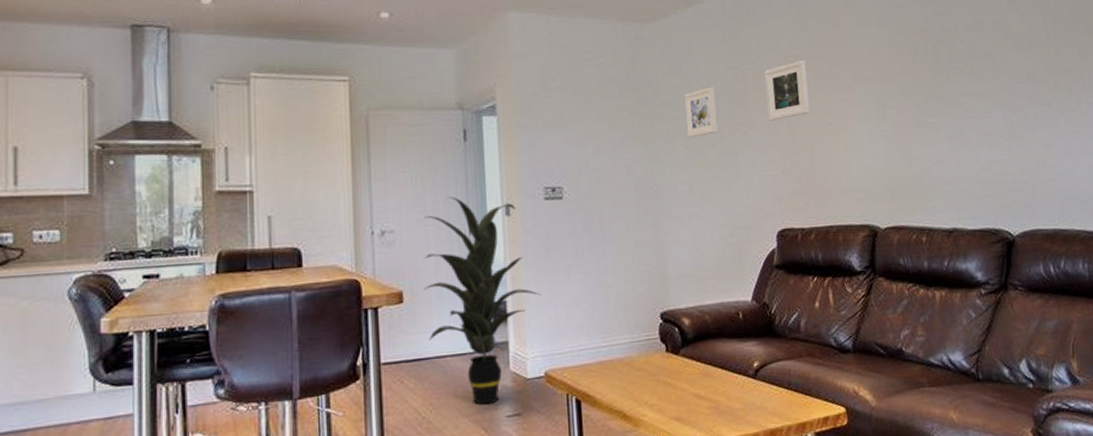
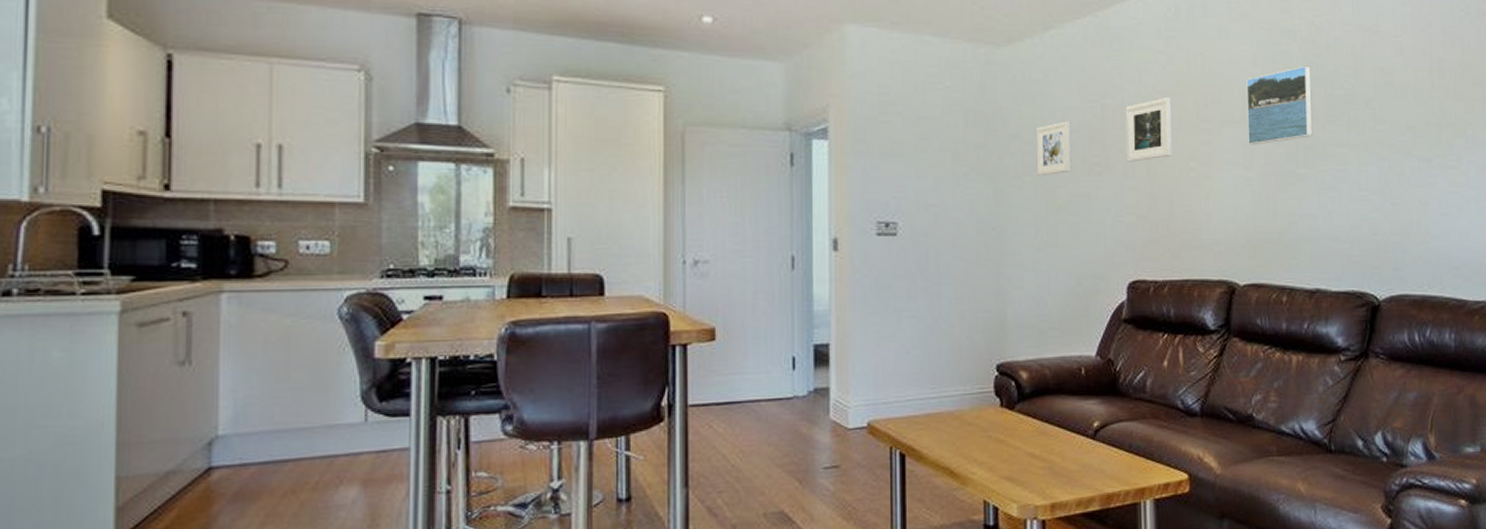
indoor plant: present [423,196,540,405] -> none [738,227,867,455]
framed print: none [874,24,940,100] -> present [1246,65,1313,146]

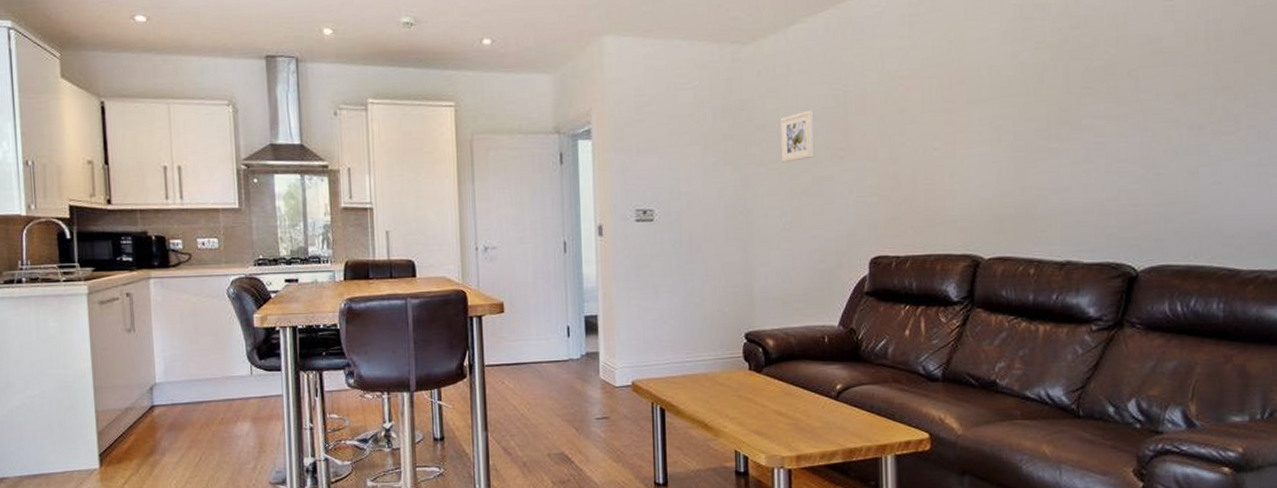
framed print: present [1125,96,1172,162] -> none [868,80,916,146]
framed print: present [1246,65,1313,146] -> none [995,38,1067,123]

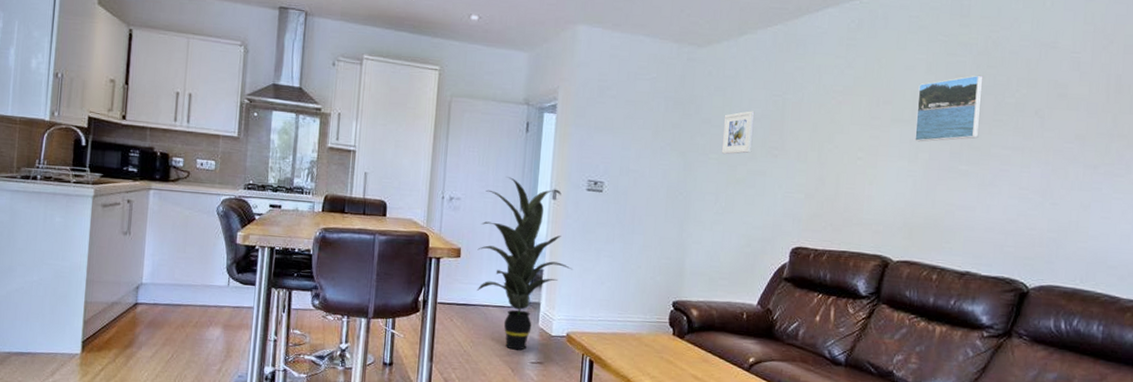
indoor plant: none [522,217,630,407] -> present [476,177,572,350]
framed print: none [995,38,1067,123] -> present [914,75,983,142]

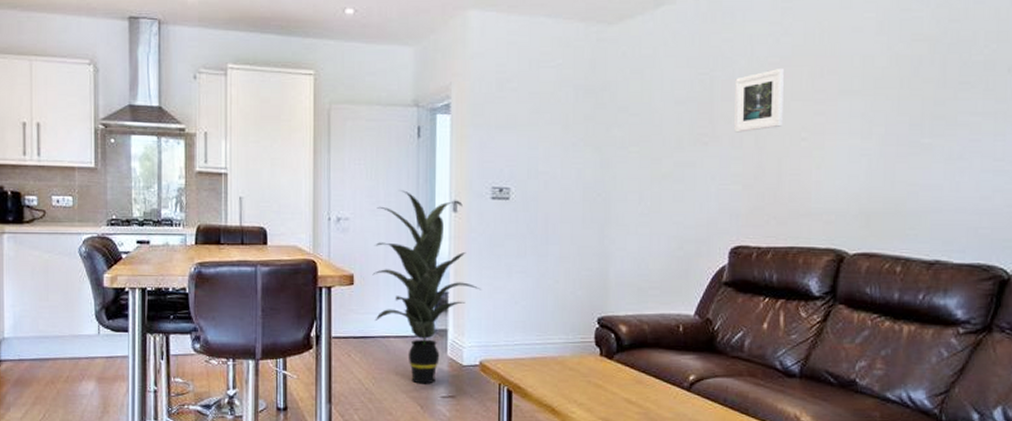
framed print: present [721,111,755,155] -> none [642,94,679,147]
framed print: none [801,95,847,149] -> present [734,67,785,133]
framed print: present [914,75,983,142] -> none [867,31,945,115]

